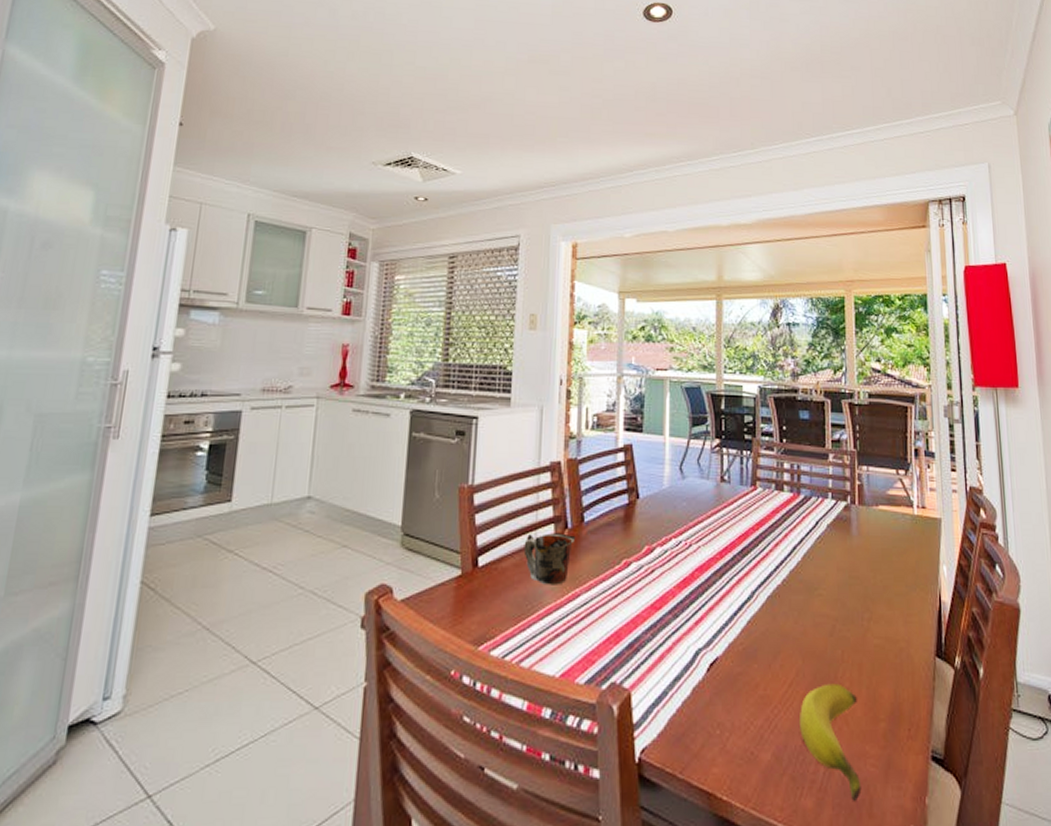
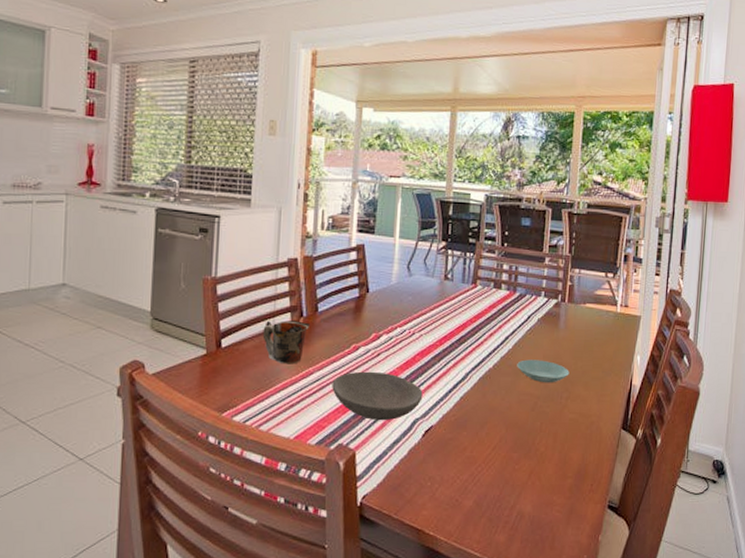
bowl: none [602,591,705,653] -> present [332,371,423,421]
banana: present [800,683,862,802] -> none [499,448,550,538]
saucer: none [808,573,869,602] -> present [517,359,570,383]

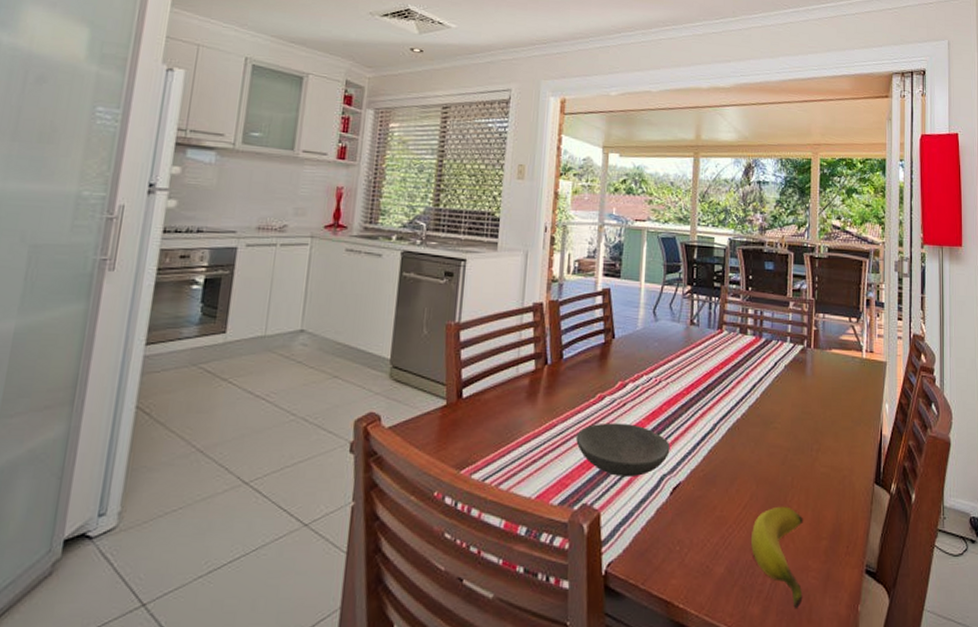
mug: present [262,320,311,365] -> none [505,368,555,416]
banana: none [499,448,550,538] -> present [751,506,803,610]
saucer: present [517,359,570,383] -> none [765,409,819,434]

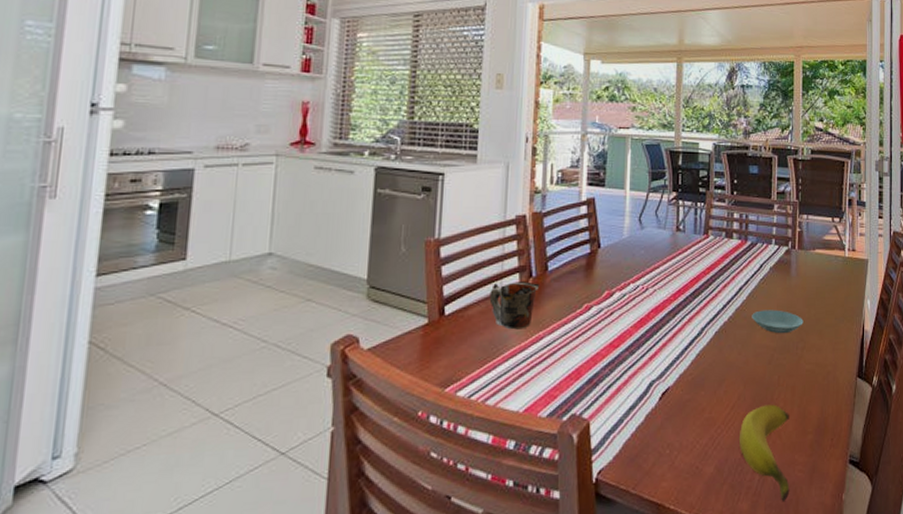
mug: none [505,368,555,416] -> present [489,281,540,330]
bowl: present [576,423,670,478] -> none [563,332,658,386]
saucer: none [765,409,819,434] -> present [752,309,804,334]

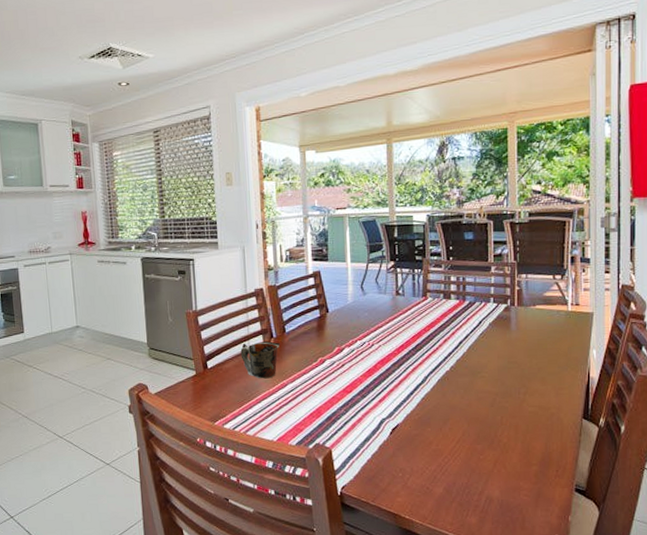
banana: present [740,404,790,503] -> none [466,440,516,520]
saucer: present [752,309,804,334] -> none [473,360,525,381]

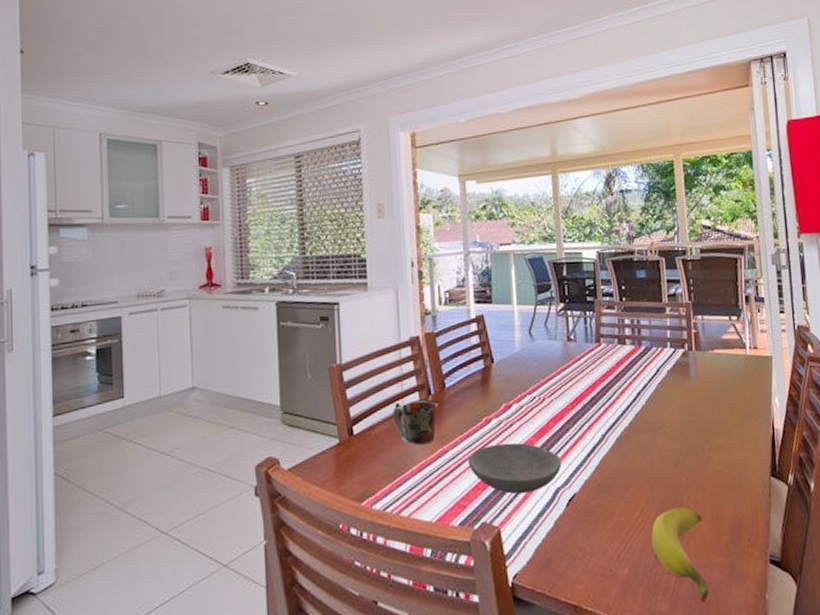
bowl: none [305,380,387,422] -> present [468,443,562,494]
banana: none [466,440,516,520] -> present [651,506,709,603]

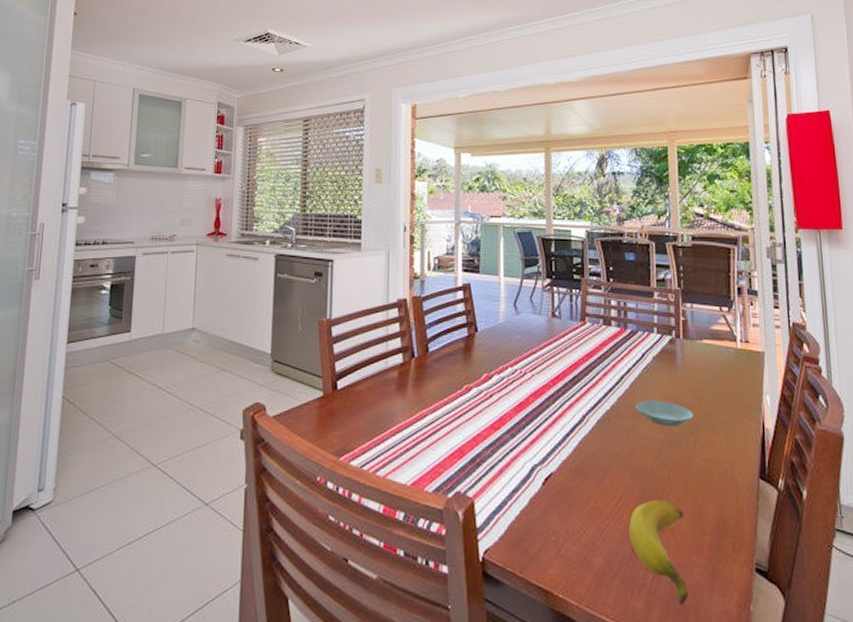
mug: present [393,399,440,446] -> none [376,361,422,407]
bowl: present [468,443,562,494] -> none [446,413,540,467]
saucer: none [653,412,708,437] -> present [636,400,694,427]

